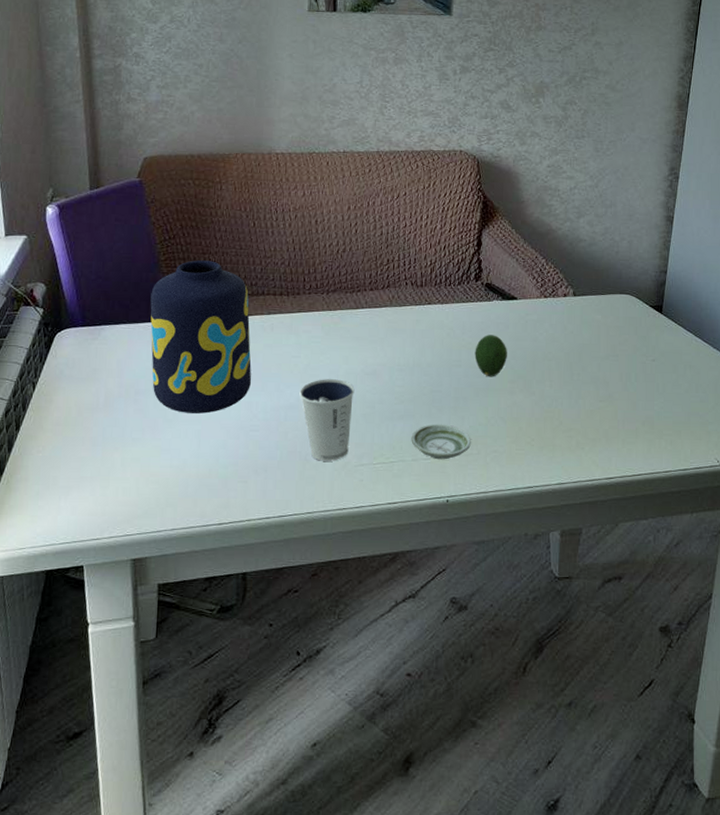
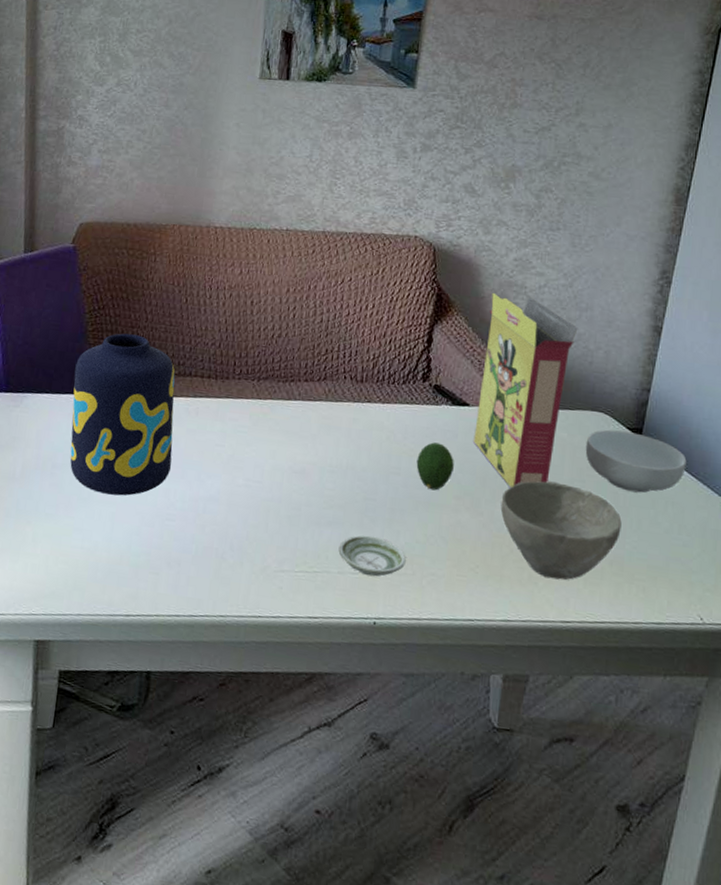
dixie cup: present [299,379,355,461] -> none [220,472,280,564]
cereal box: none [523,196,605,368] -> present [473,292,578,489]
bowl: none [549,359,650,443] -> present [500,481,622,580]
cereal bowl: none [617,309,699,361] -> present [585,429,687,493]

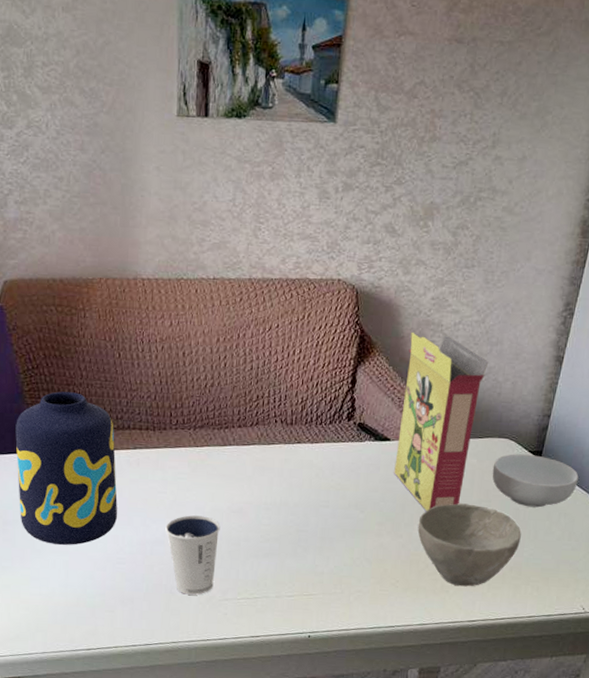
dixie cup: none [220,472,280,564] -> present [165,515,220,595]
saucer: present [338,535,406,577] -> none [275,562,336,598]
fruit: present [416,442,454,491] -> none [343,476,377,519]

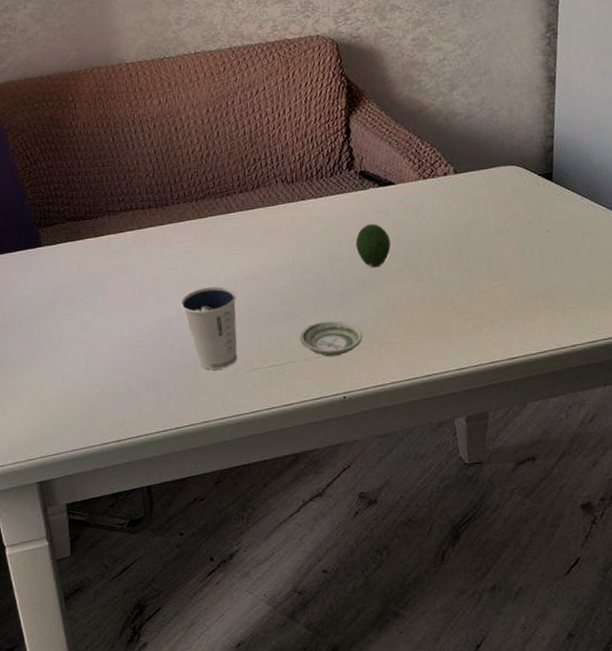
vase: present [15,391,118,545] -> none [20,181,131,336]
saucer: none [275,562,336,598] -> present [299,320,362,357]
fruit: none [343,476,377,519] -> present [355,224,391,268]
cereal box: present [394,331,489,512] -> none [397,71,481,251]
bowl: present [417,503,521,587] -> none [437,237,548,324]
cereal bowl: present [492,454,579,508] -> none [504,177,596,232]

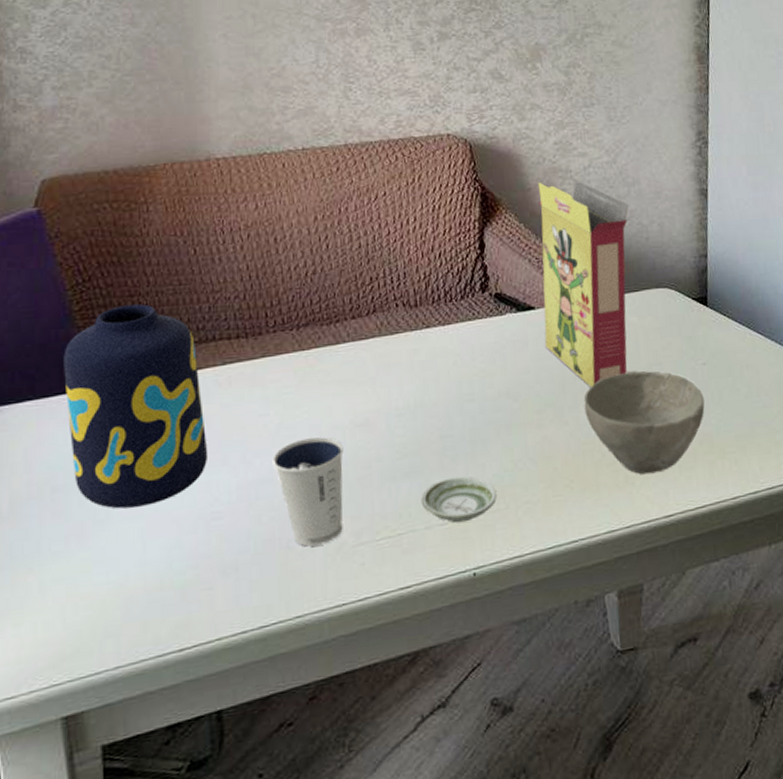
vase: none [20,181,131,336] -> present [63,304,207,509]
fruit: present [355,224,391,268] -> none [489,356,530,410]
cereal box: none [397,71,481,251] -> present [538,179,629,388]
bowl: none [437,237,548,324] -> present [584,371,705,475]

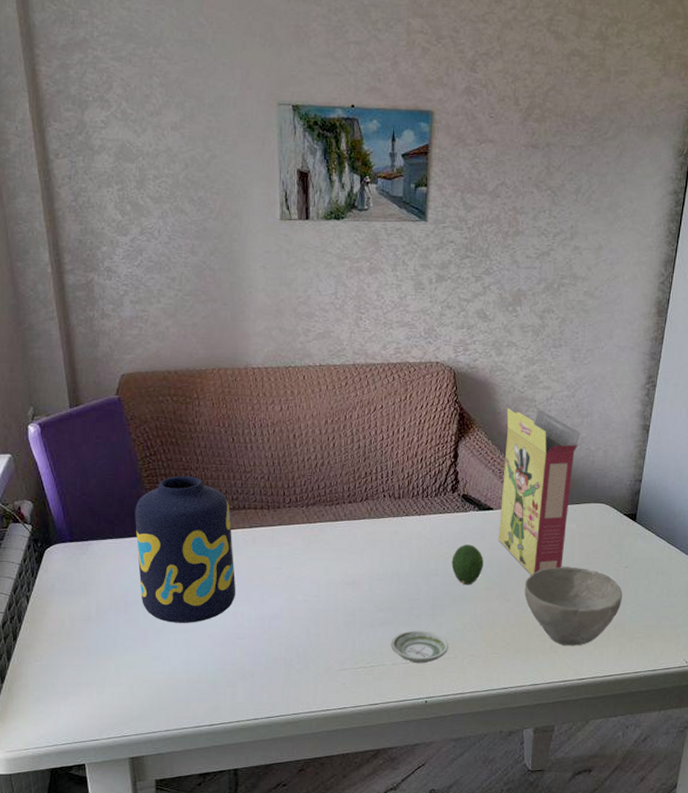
dixie cup: present [272,437,344,547] -> none [282,589,336,666]
fruit: none [489,356,530,410] -> present [451,544,483,585]

